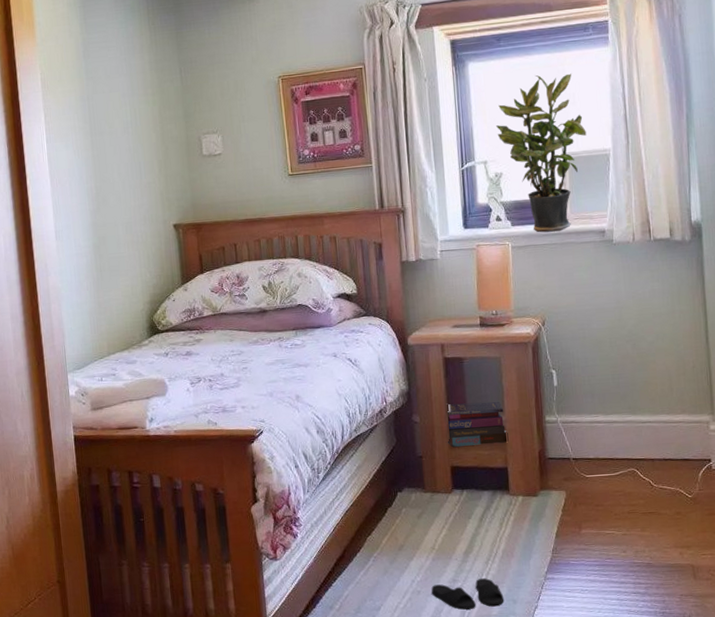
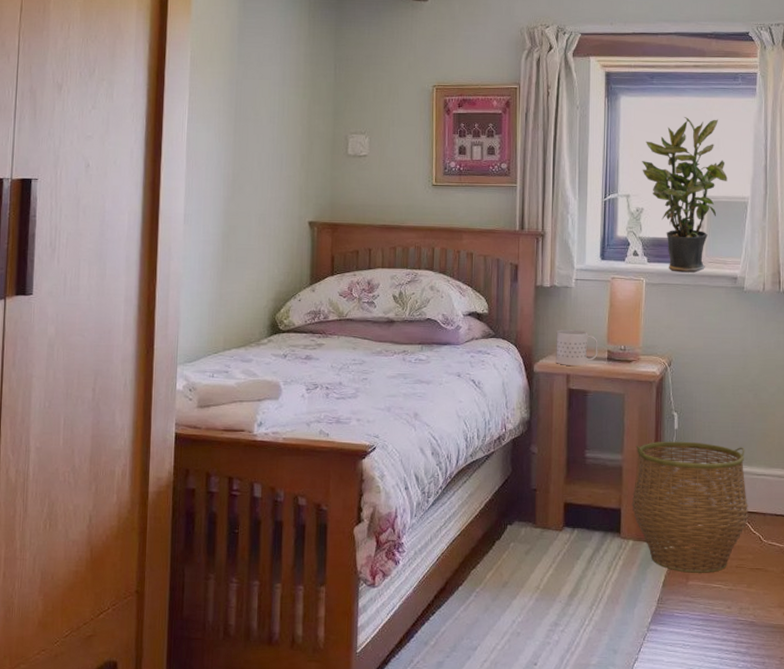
mug: none [426,299,470,336] -> present [556,329,598,366]
slipper: present [431,578,504,610] -> none [532,624,605,656]
books: present [446,401,509,448] -> none [561,438,625,483]
basket: none [516,396,637,522] -> present [631,441,748,573]

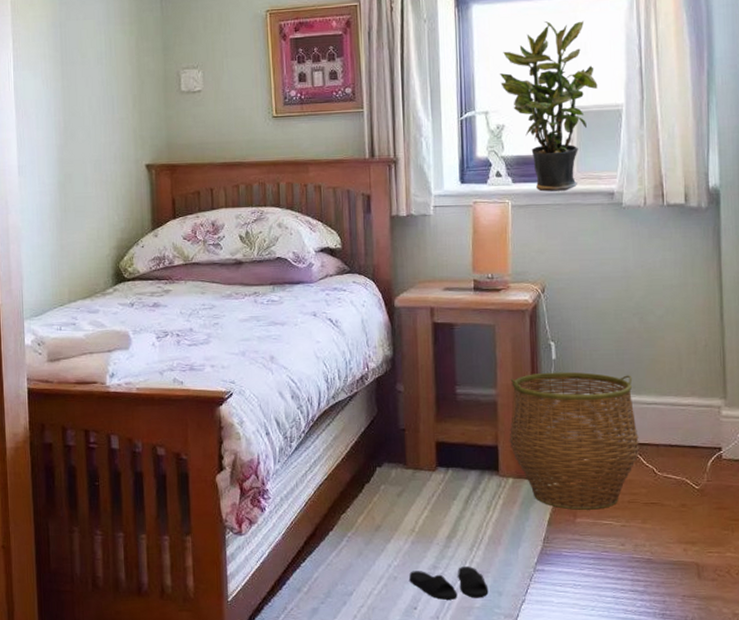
slipper: none [532,624,605,656] -> present [409,566,489,600]
mug: present [556,329,598,366] -> none [416,260,463,298]

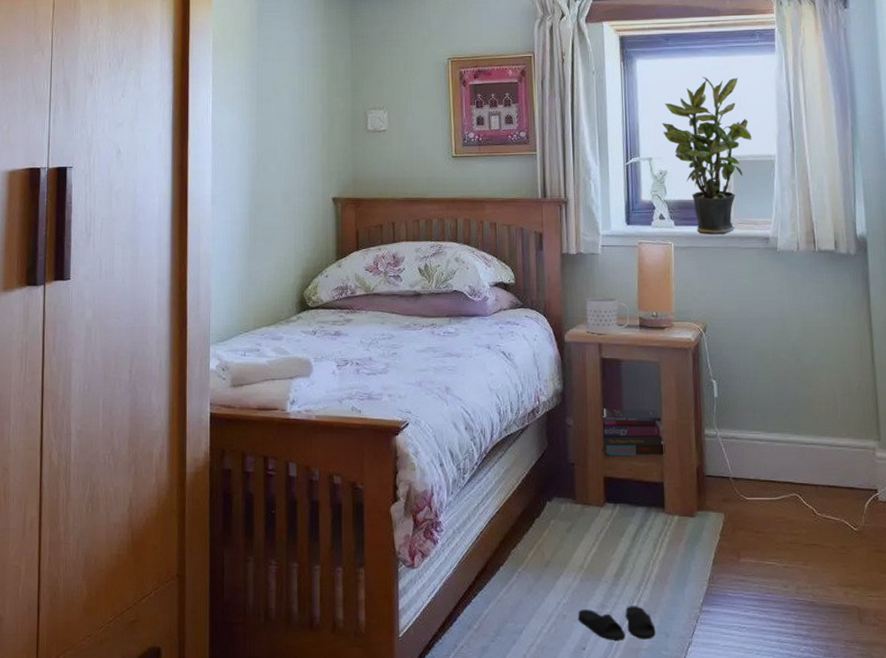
mug: none [416,260,463,298] -> present [585,297,630,334]
books: none [431,372,500,421] -> present [599,409,666,457]
basket: present [509,371,640,510] -> none [674,410,799,550]

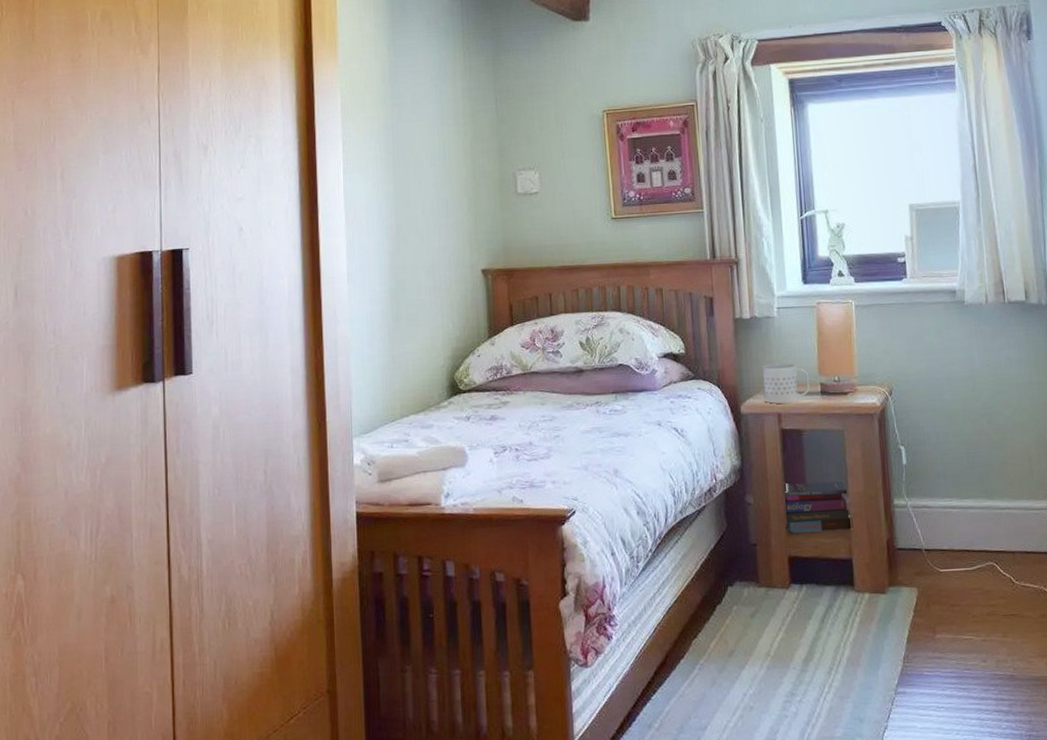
slipper: present [578,606,656,640] -> none [766,692,849,730]
potted plant: present [661,77,752,235] -> none [837,119,934,291]

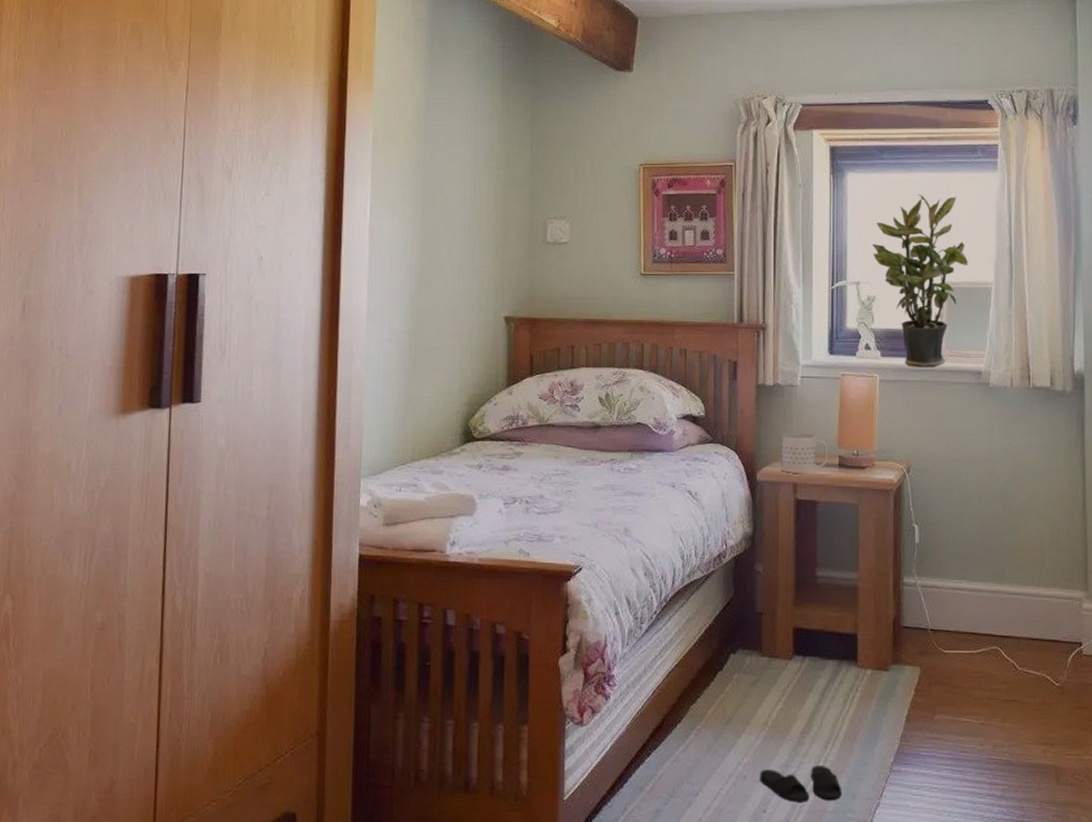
slipper: none [766,692,849,730] -> present [760,766,842,802]
books: present [783,480,853,535] -> none [790,554,861,606]
potted plant: none [837,119,934,291] -> present [871,195,968,368]

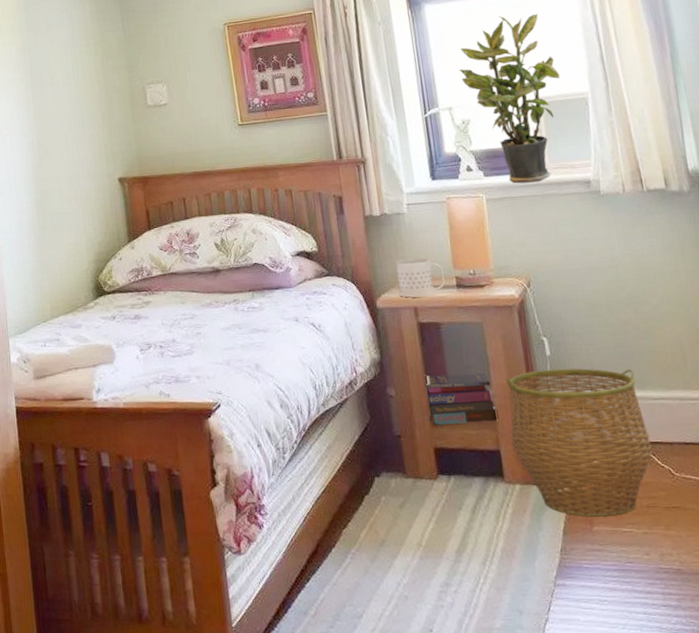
slipper: present [760,766,842,802] -> none [420,583,508,620]
books: none [790,554,861,606] -> present [426,372,499,426]
basket: none [869,556,1000,706] -> present [505,368,653,517]

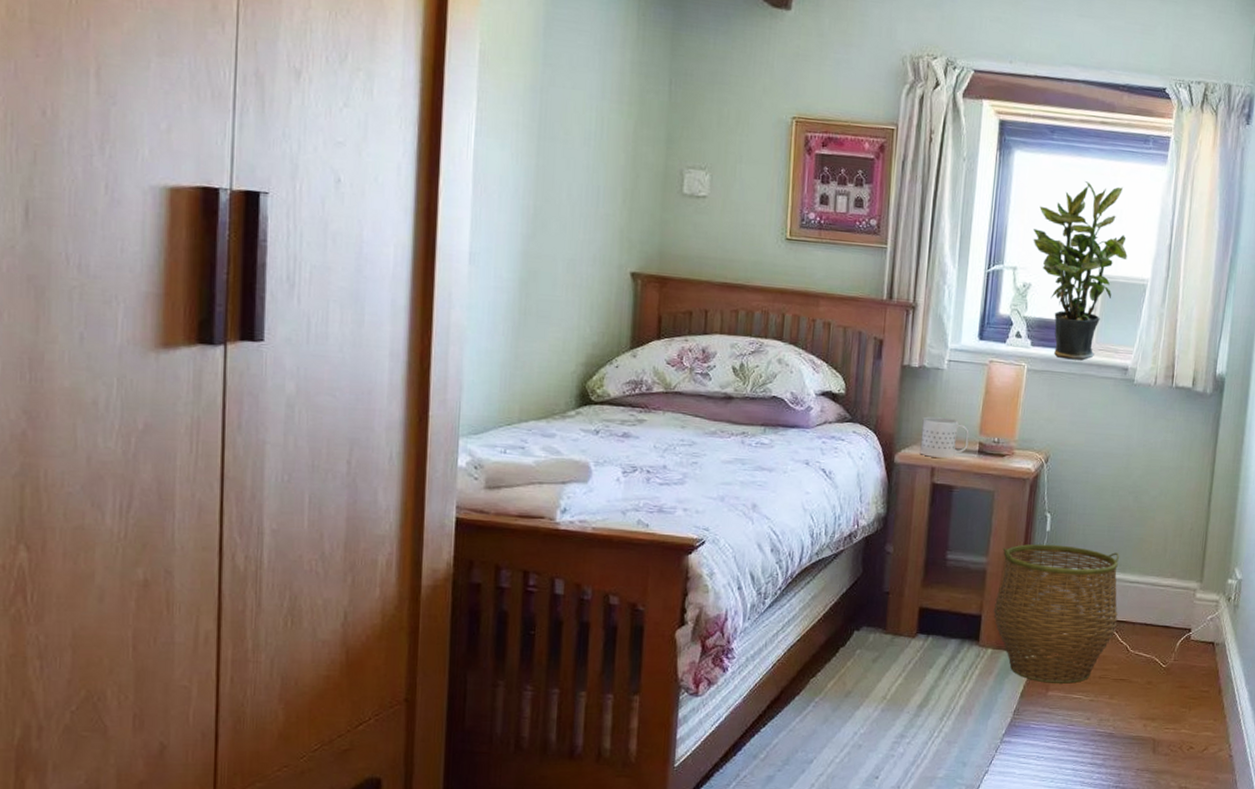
books: present [426,372,499,426] -> none [918,537,989,587]

